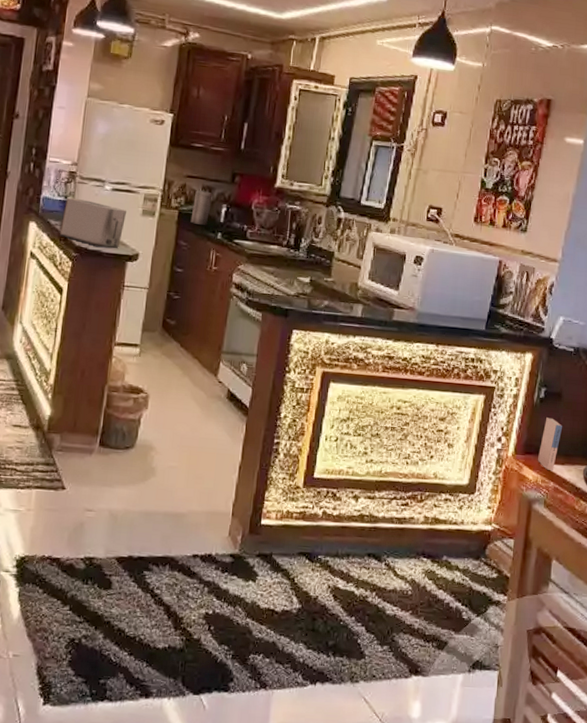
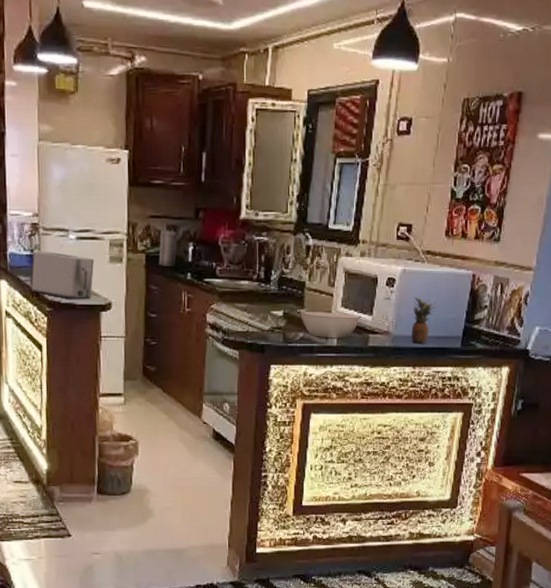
bowl: none [326,280,388,311] -> present [300,312,362,340]
fruit: none [435,276,464,323] -> present [411,296,438,343]
book: present [538,417,562,470] -> none [517,429,540,479]

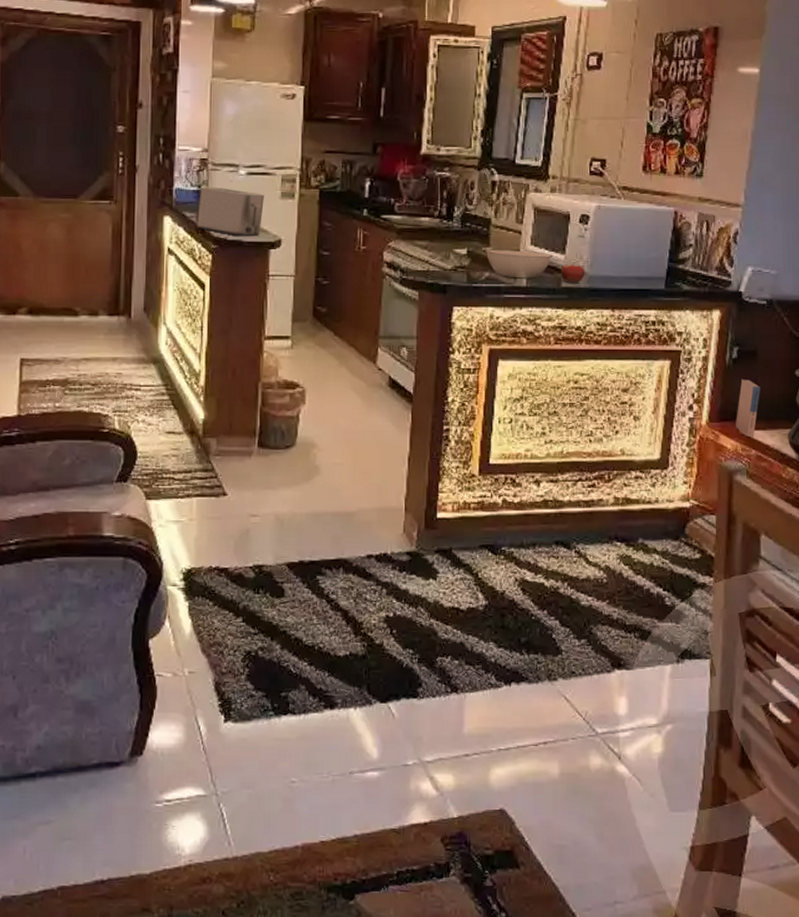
canister: present [158,230,178,267] -> none [333,166,354,203]
fruit: none [367,323,390,343] -> present [560,262,585,284]
fruit: present [411,296,438,343] -> none [608,234,638,284]
book: none [517,429,540,479] -> present [736,379,760,437]

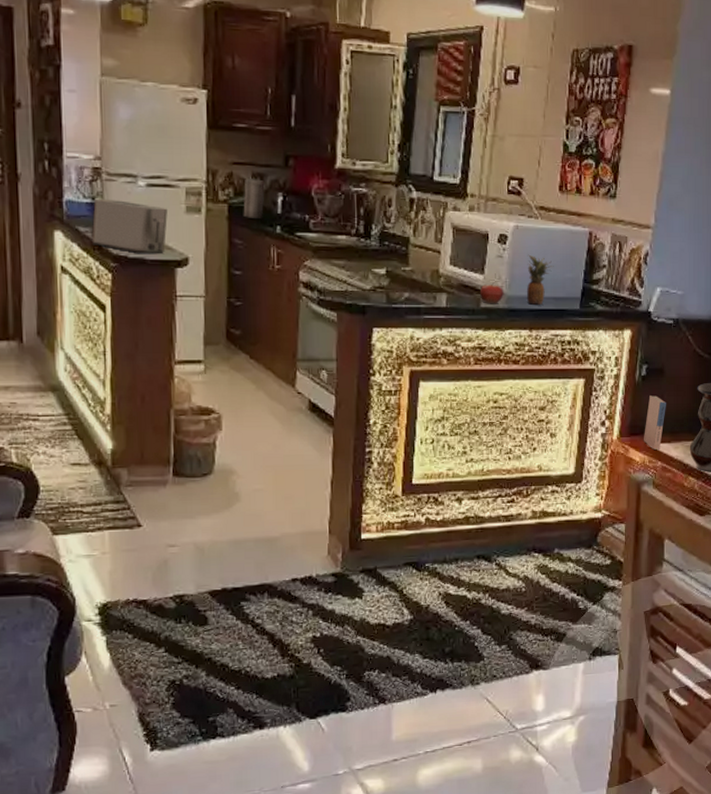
canister: none [333,166,354,203] -> present [243,178,265,220]
bowl: present [485,250,554,280] -> none [404,270,473,300]
fruit: none [608,234,638,284] -> present [526,254,554,305]

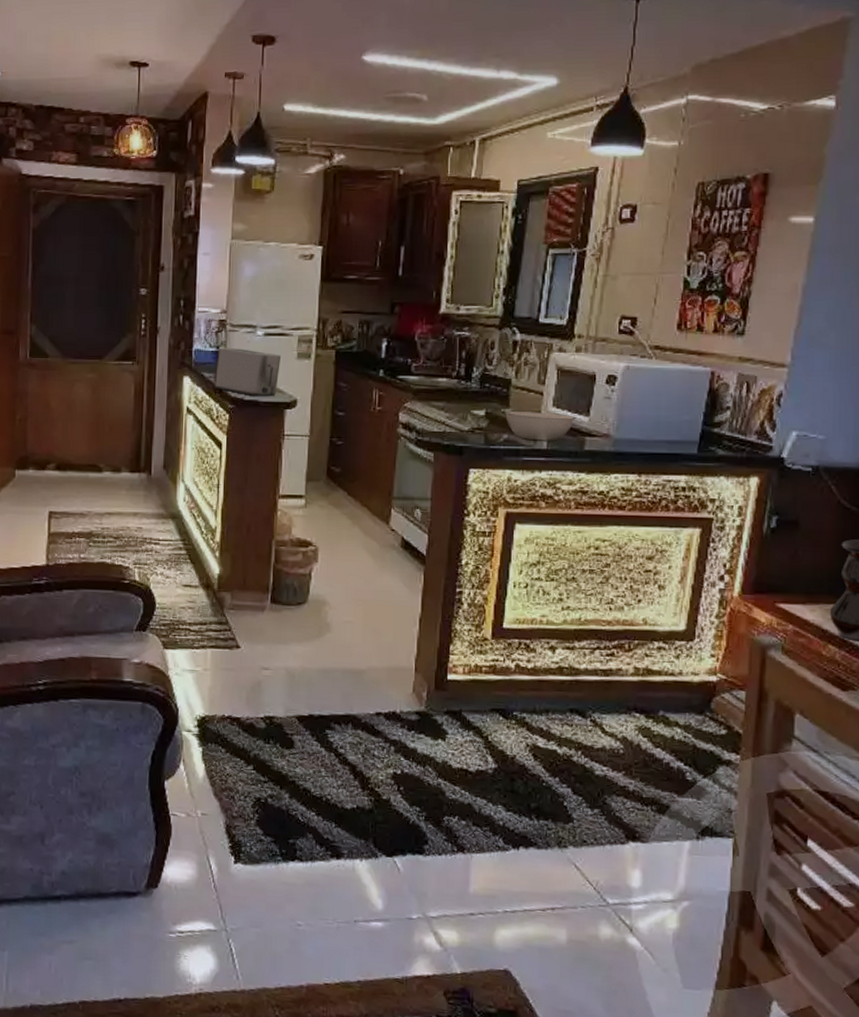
canister: present [243,178,265,220] -> none [349,326,371,364]
bowl: none [404,270,473,300] -> present [504,411,577,442]
fruit: present [479,282,503,304] -> none [583,424,610,447]
fruit: present [526,254,554,305] -> none [635,395,669,448]
book: present [644,395,666,450] -> none [771,550,801,611]

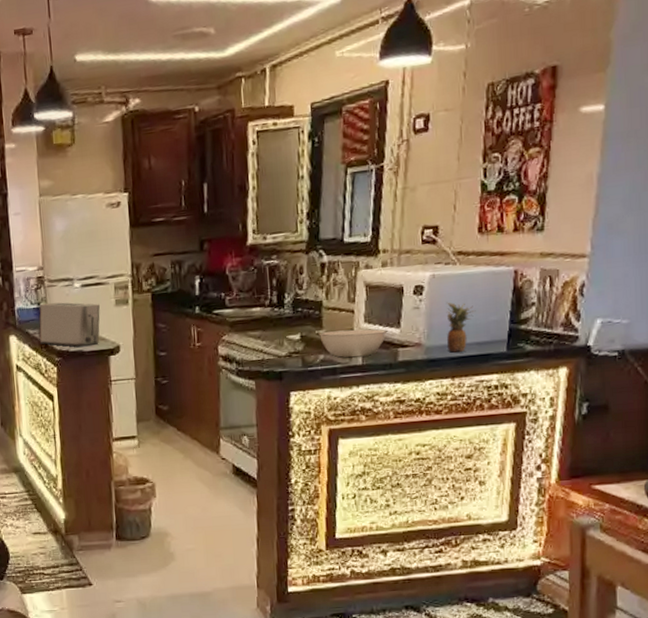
fruit: none [635,395,669,448] -> present [446,302,476,353]

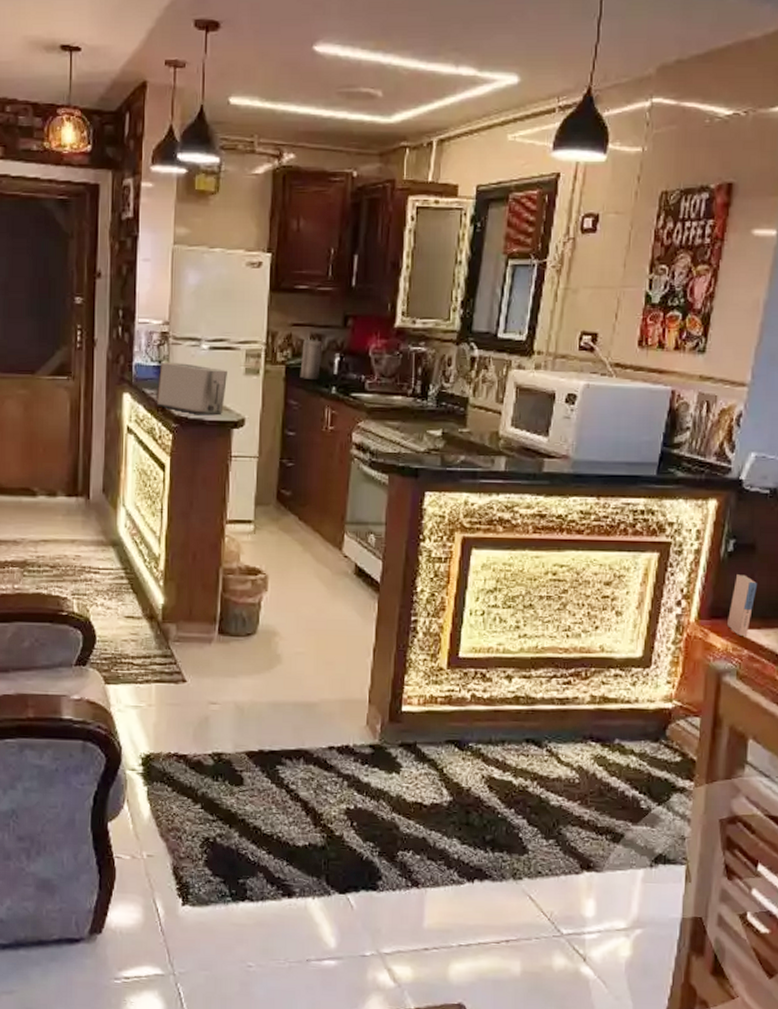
canister: none [165,266,183,304] -> present [300,340,323,381]
bowl: present [318,329,389,359] -> none [461,431,536,464]
fruit: present [446,302,476,353] -> none [595,415,629,470]
book: none [587,434,613,492] -> present [727,574,757,636]

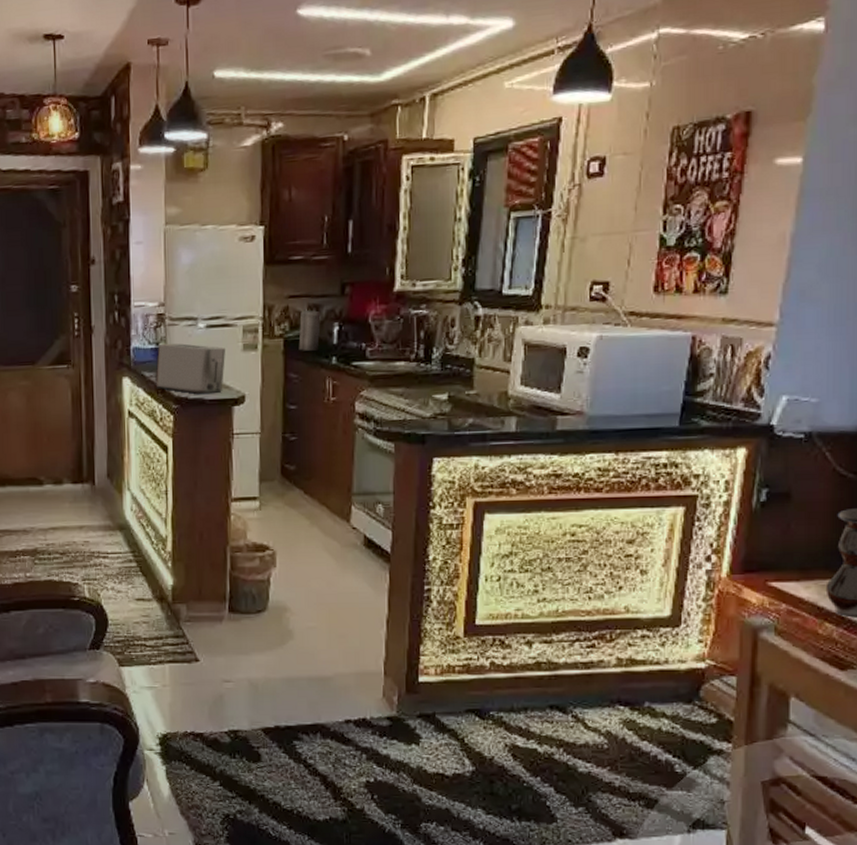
book: present [727,574,757,636] -> none [763,525,794,589]

